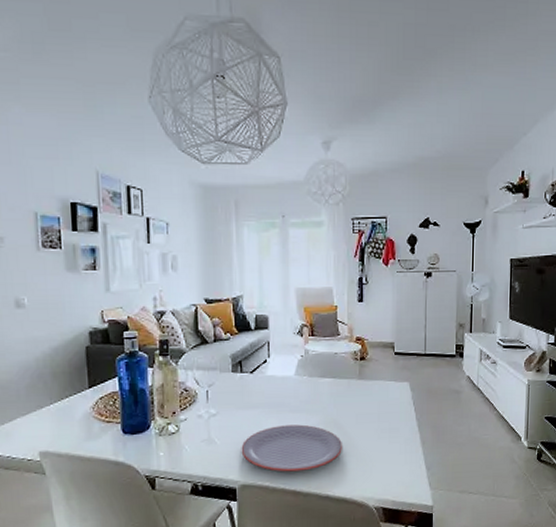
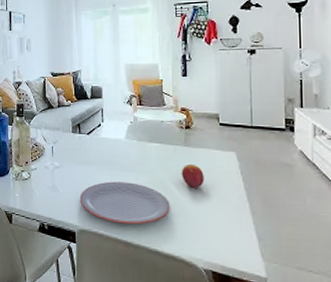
fruit: none [354,398,378,424] -> present [181,163,204,188]

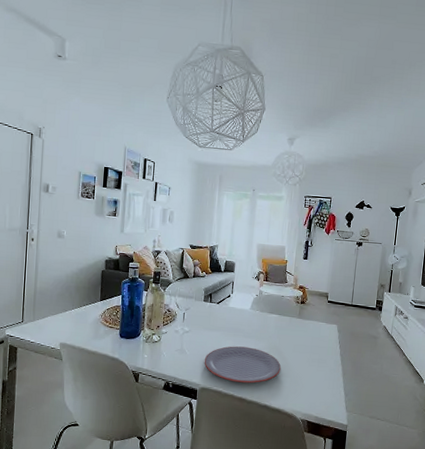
fruit: present [181,163,204,188] -> none [293,333,311,353]

